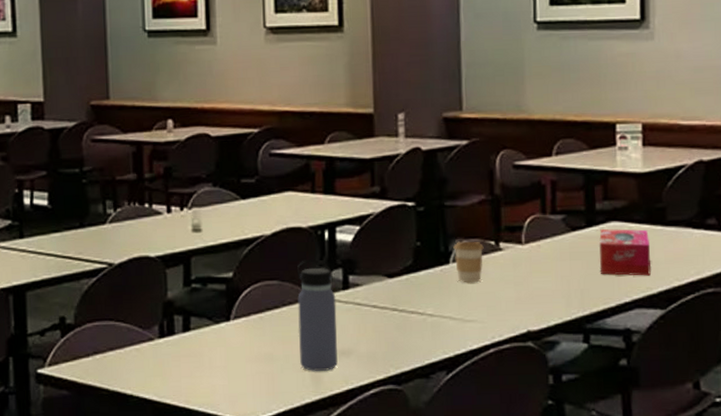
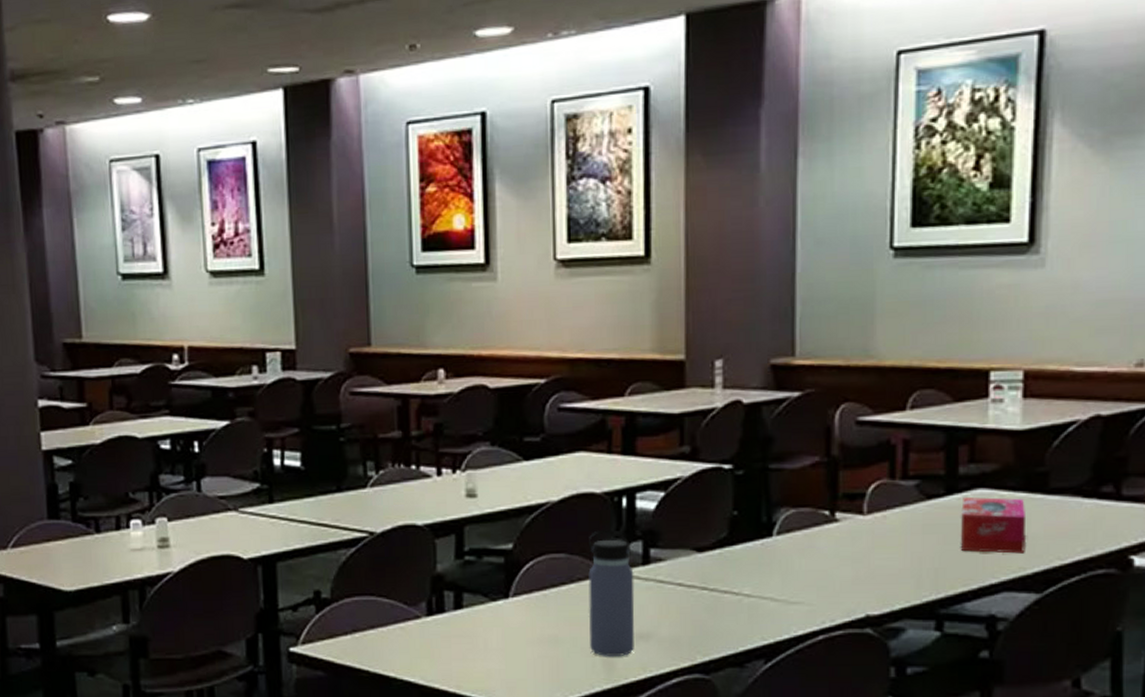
coffee cup: present [453,241,484,283] -> none [778,510,816,559]

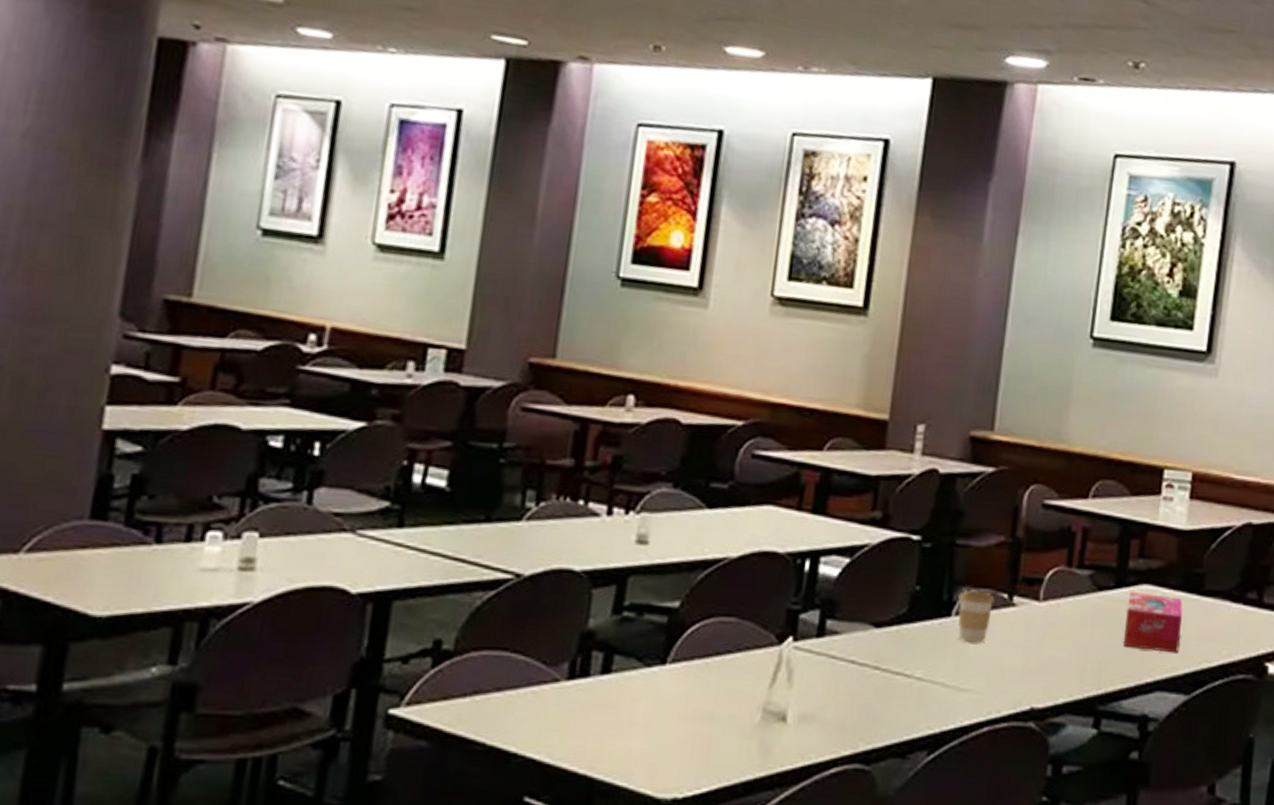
water bottle: present [588,530,635,656] -> none [747,594,807,740]
coffee cup: none [778,510,816,559] -> present [958,590,995,643]

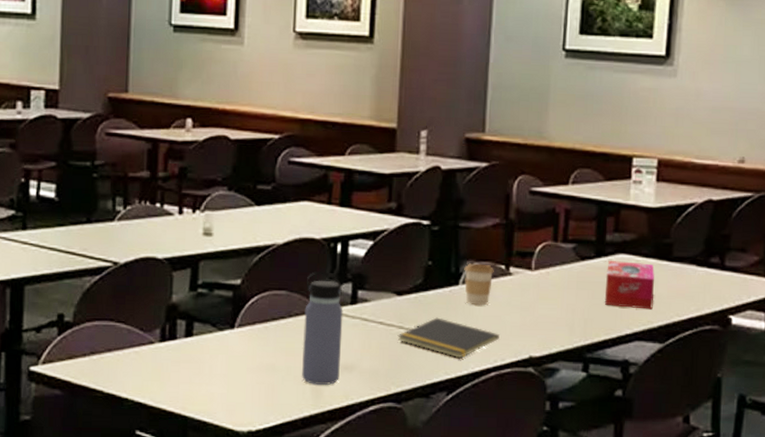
water bottle: none [747,594,807,740] -> present [302,271,343,385]
notepad: none [871,656,996,709] -> present [397,317,499,359]

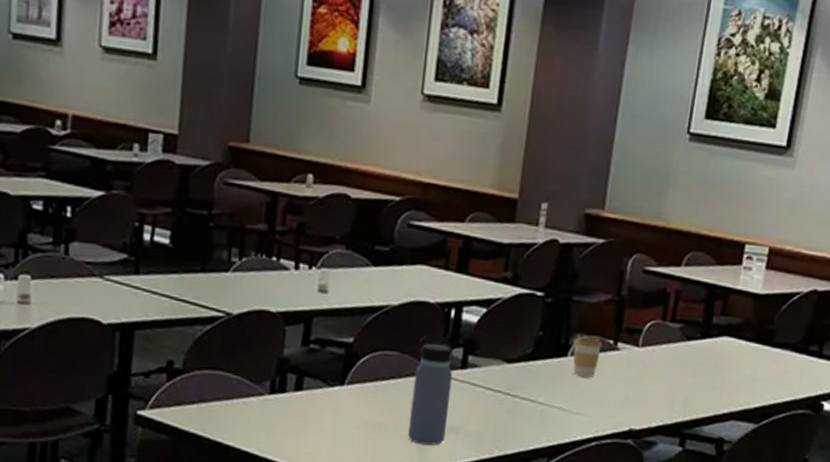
notepad: present [397,317,499,359] -> none [504,386,603,428]
tissue box: present [604,261,655,310] -> none [705,342,756,392]

